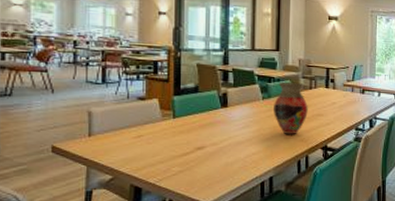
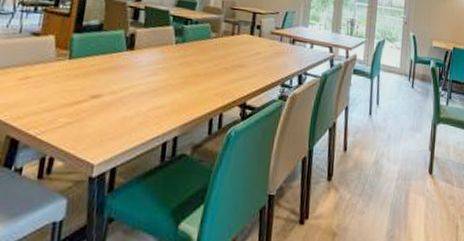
vase: present [274,82,308,134] -> none [187,25,228,87]

